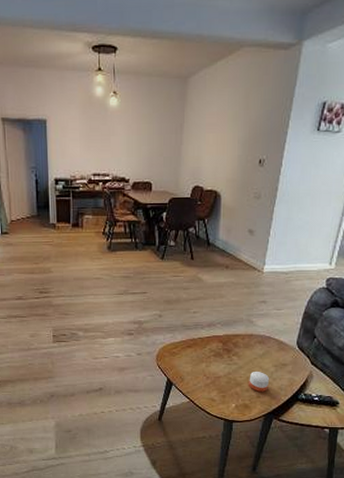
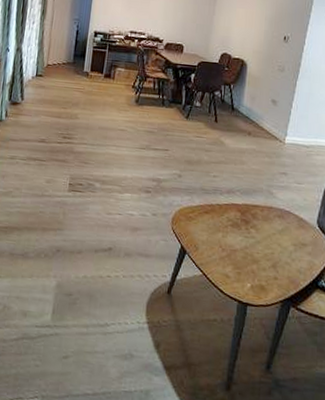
candle: present [249,371,270,392] -> none [266,248,289,273]

